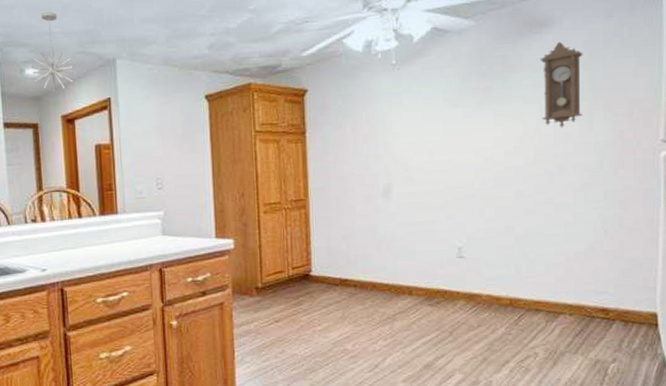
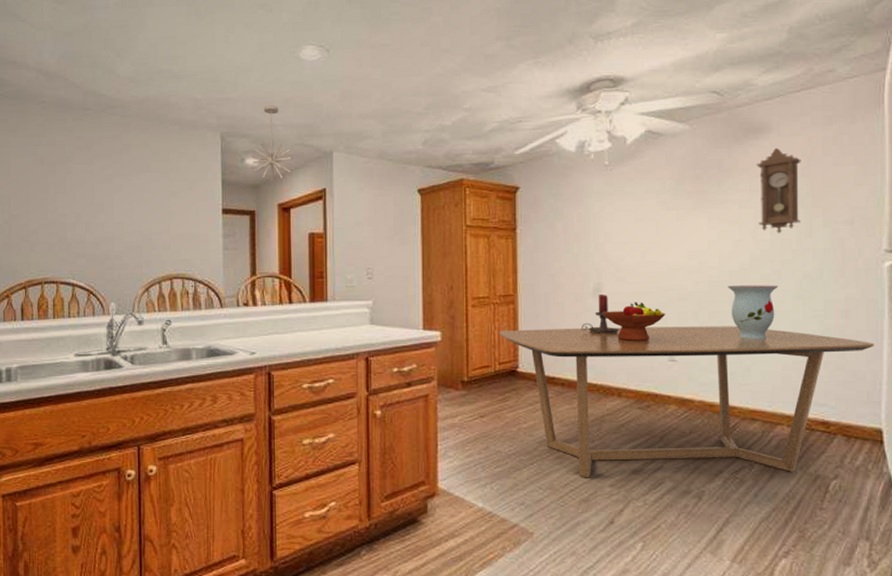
dining table: none [291,220,651,375] -> present [498,326,874,478]
candle holder: none [372,195,410,234] -> present [581,295,620,334]
fruit bowl: none [392,201,454,240] -> present [602,302,666,342]
vase: none [513,178,561,233] -> present [728,285,779,339]

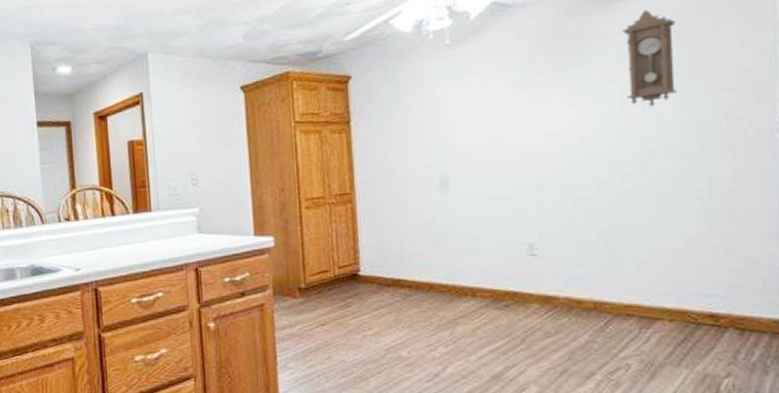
pendant light: present [252,105,292,182] -> none [63,8,105,90]
dining table: present [498,326,874,478] -> none [336,213,770,386]
candle holder: present [581,295,620,334] -> none [428,187,471,230]
fruit bowl: present [602,302,666,342] -> none [450,192,523,237]
vase: present [728,285,779,339] -> none [593,164,653,227]

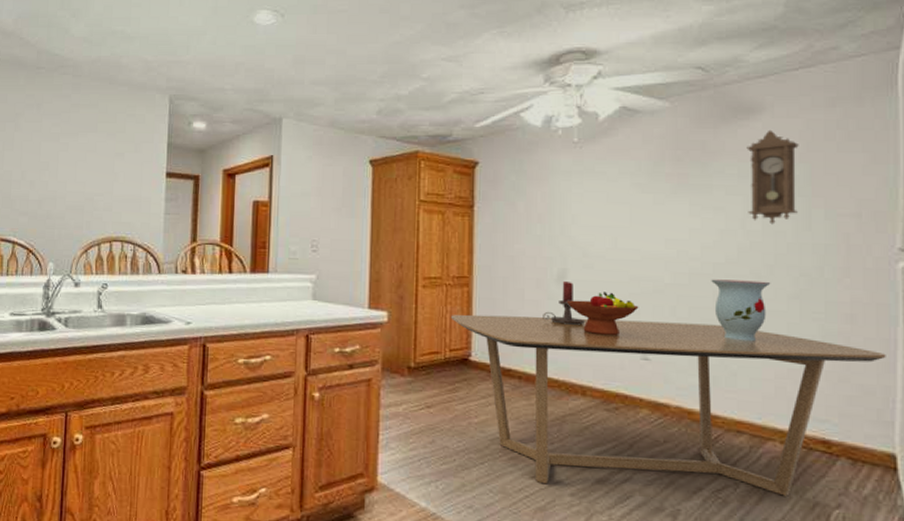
dining table: none [336,213,770,386] -> present [450,314,886,496]
candle holder: none [428,187,471,230] -> present [543,282,586,325]
fruit bowl: none [450,192,523,237] -> present [566,292,639,336]
vase: none [593,164,653,227] -> present [711,279,771,342]

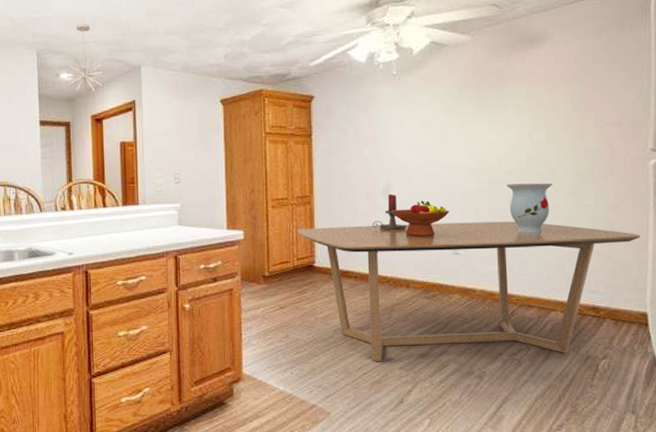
pendant light: none [199,69,240,147] -> present [66,23,103,95]
pendulum clock: present [747,129,799,225] -> none [533,56,574,136]

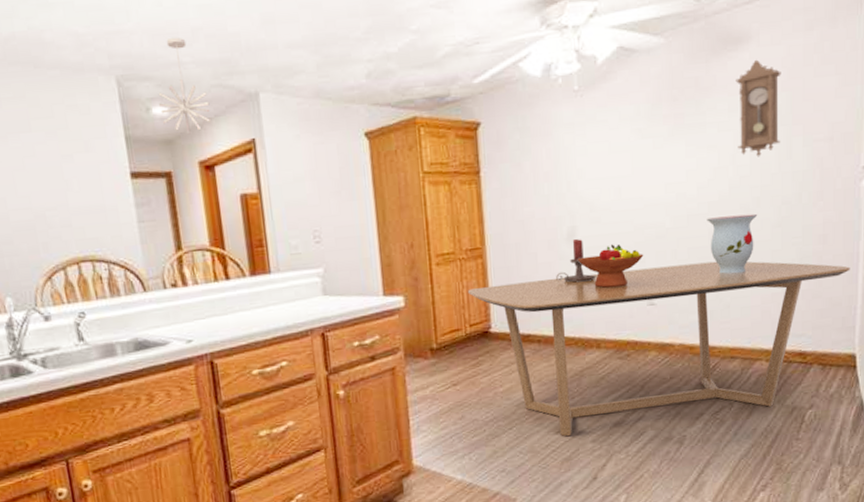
pendulum clock: none [533,56,574,136] -> present [736,59,781,157]

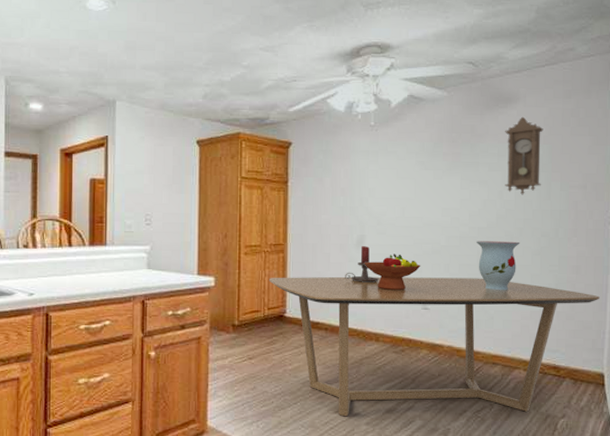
pendant light: present [158,37,210,135] -> none [36,52,76,127]

